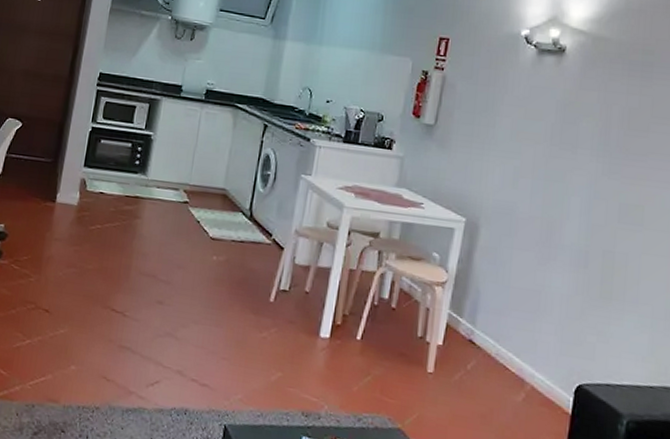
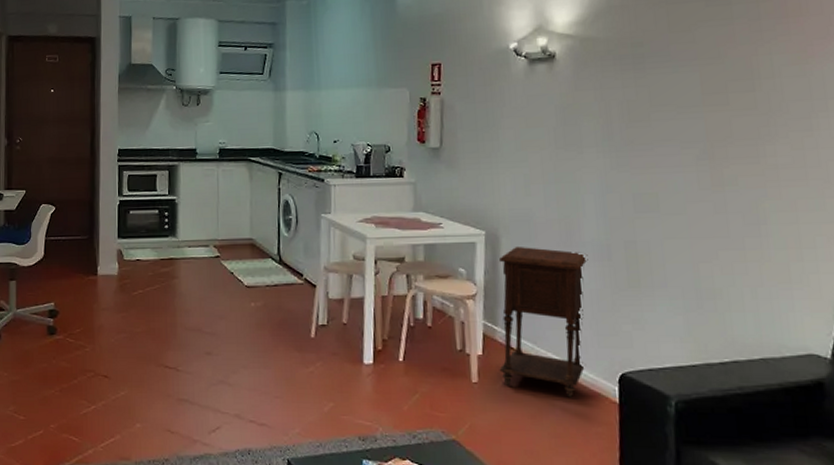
nightstand: none [456,238,565,402] -> present [499,246,588,398]

